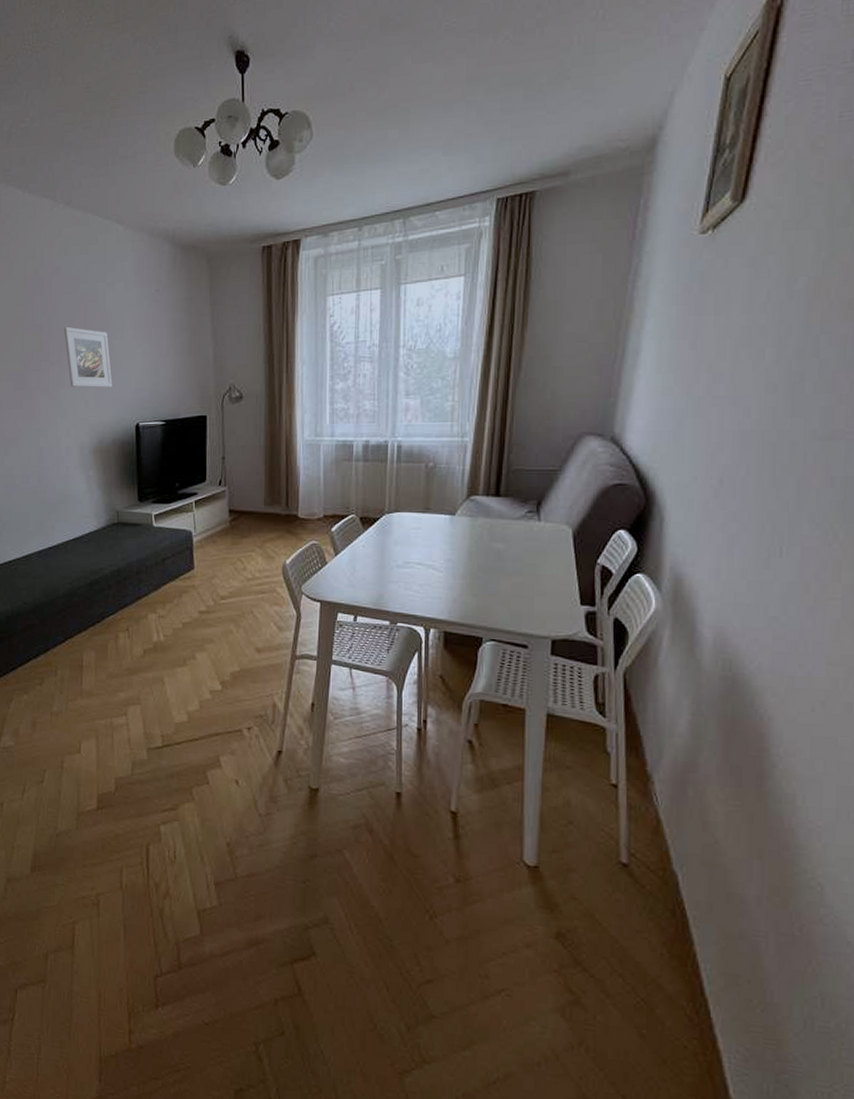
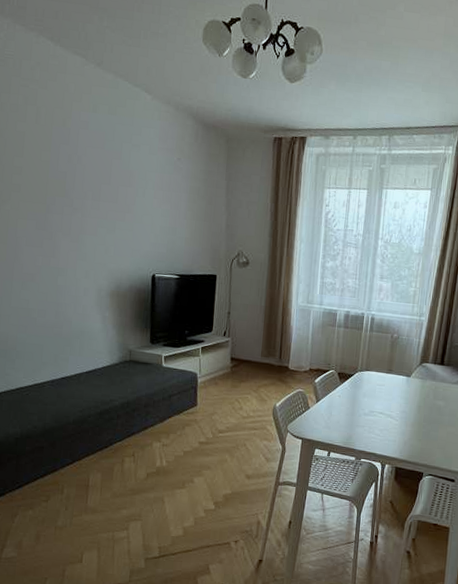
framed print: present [63,326,113,388] -> none [87,177,133,239]

